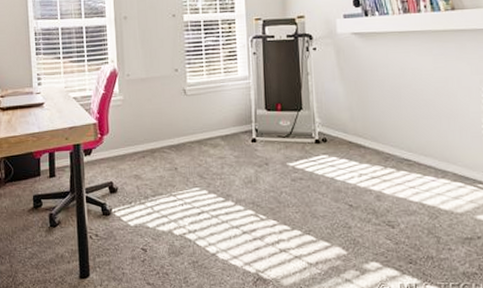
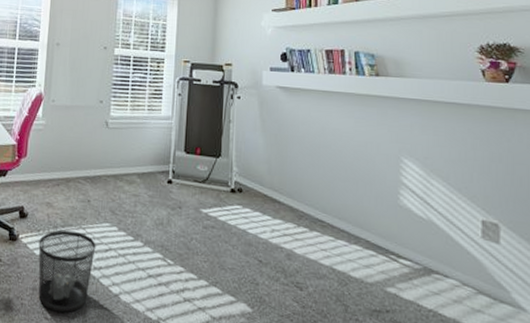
waste bin: none [132,199,189,277] -> present [38,230,96,313]

